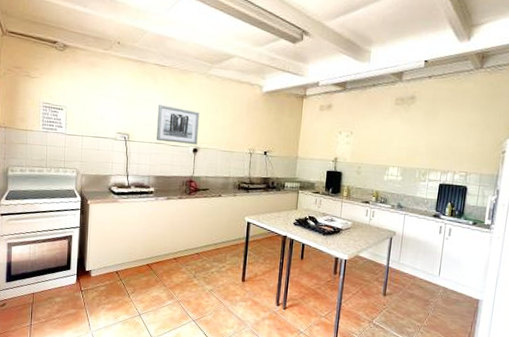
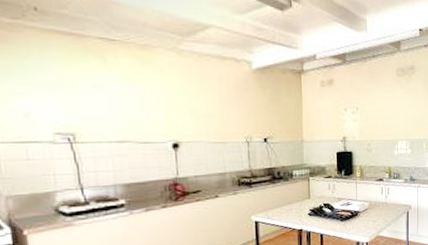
wall art: present [156,105,200,145] -> none [114,92,177,139]

